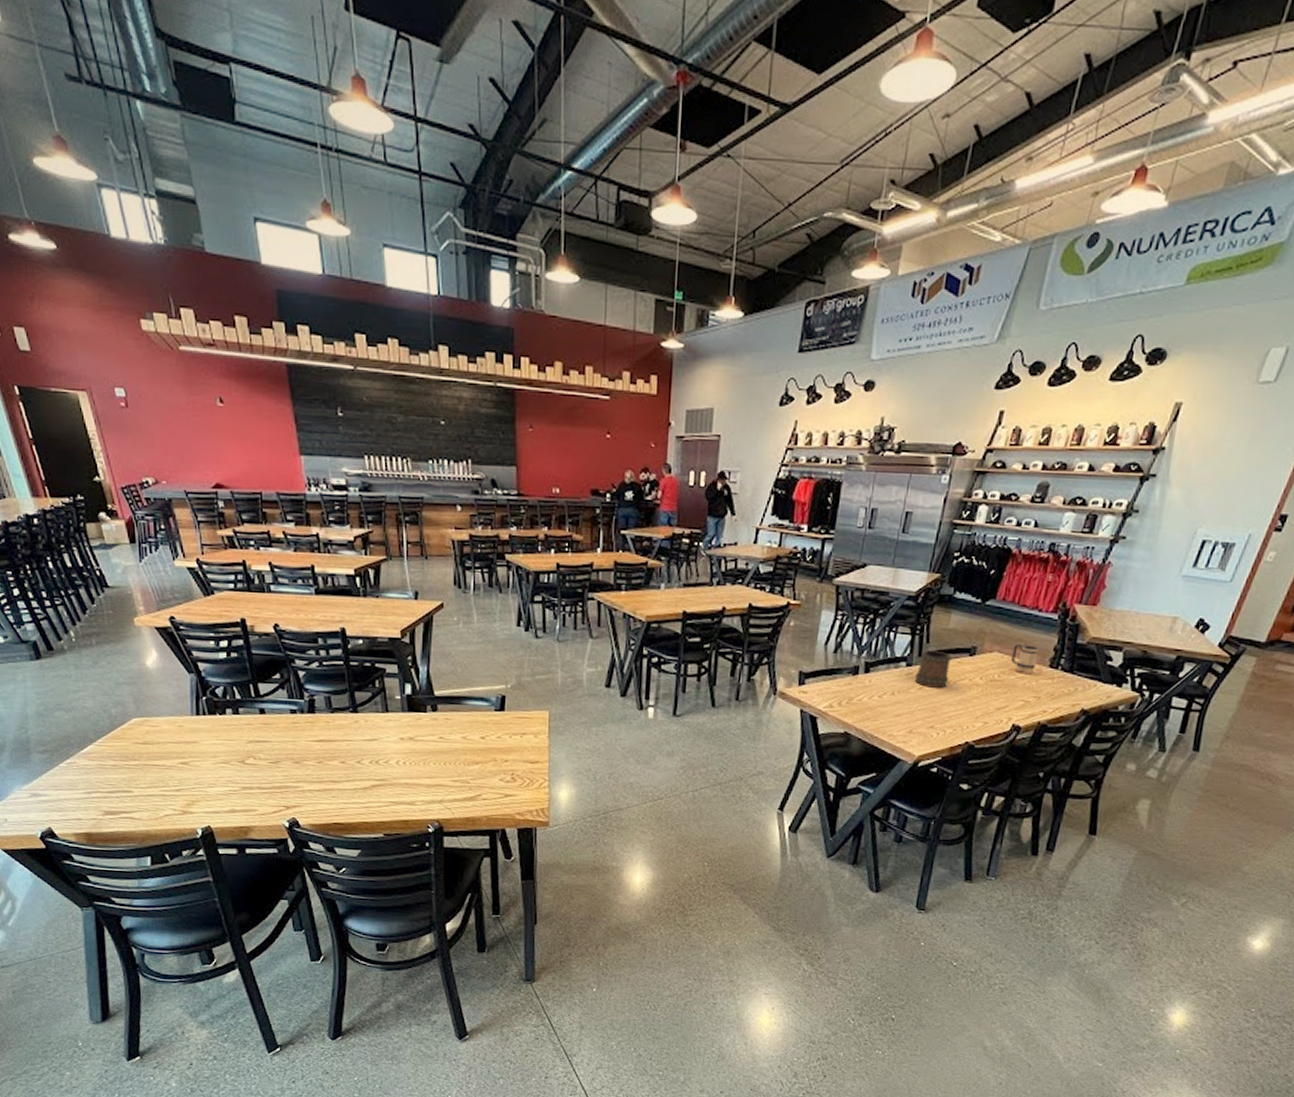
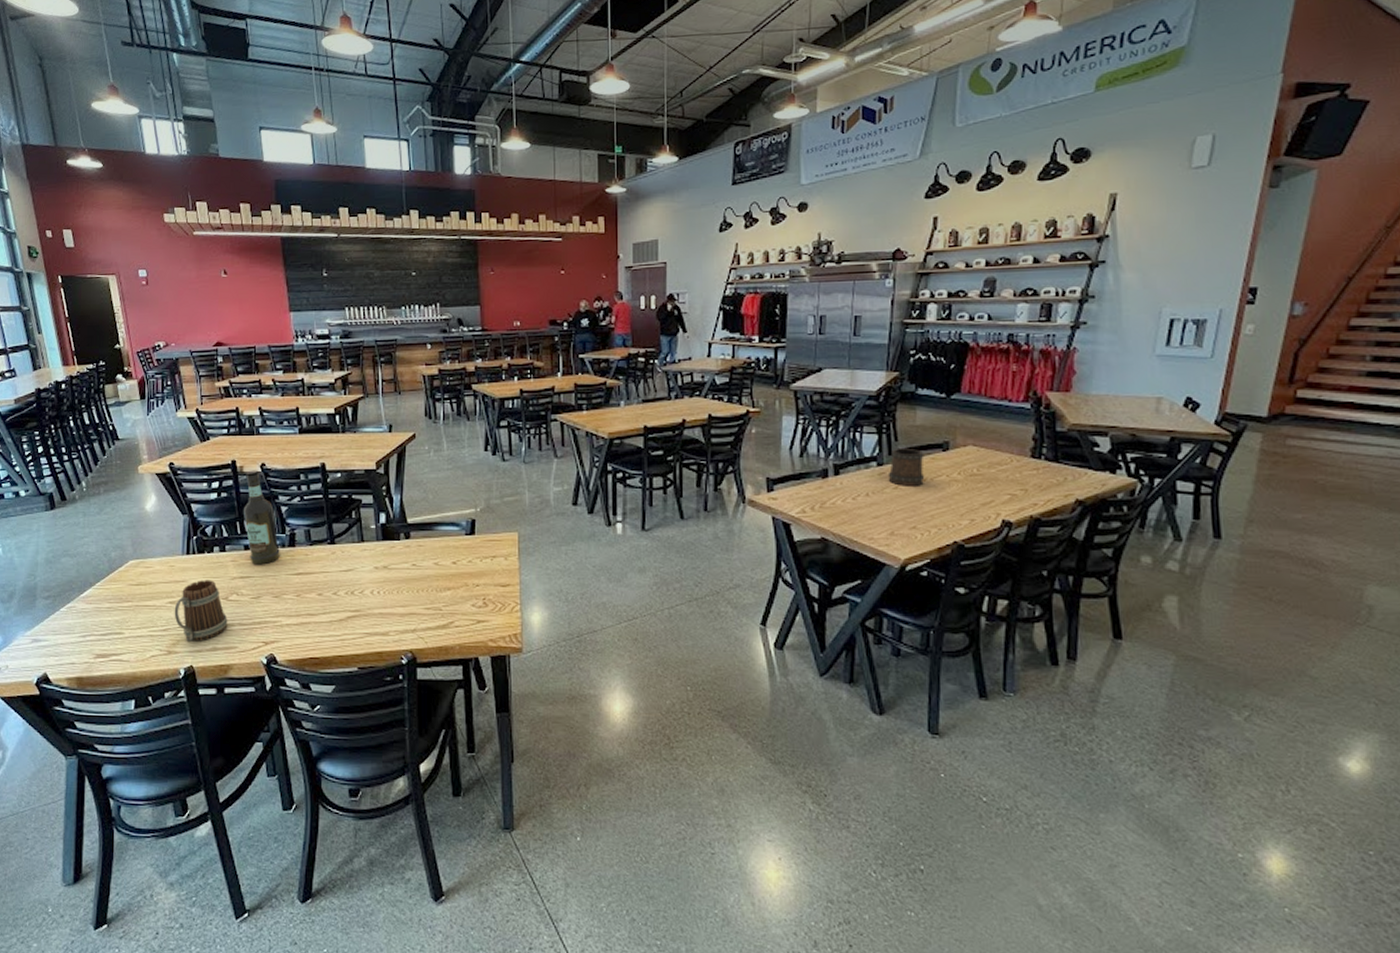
beer mug: none [186,742,246,804] -> present [174,580,228,643]
root beer: none [256,630,299,730] -> present [243,470,280,565]
beer mug: present [1011,644,1038,675] -> none [988,435,1016,467]

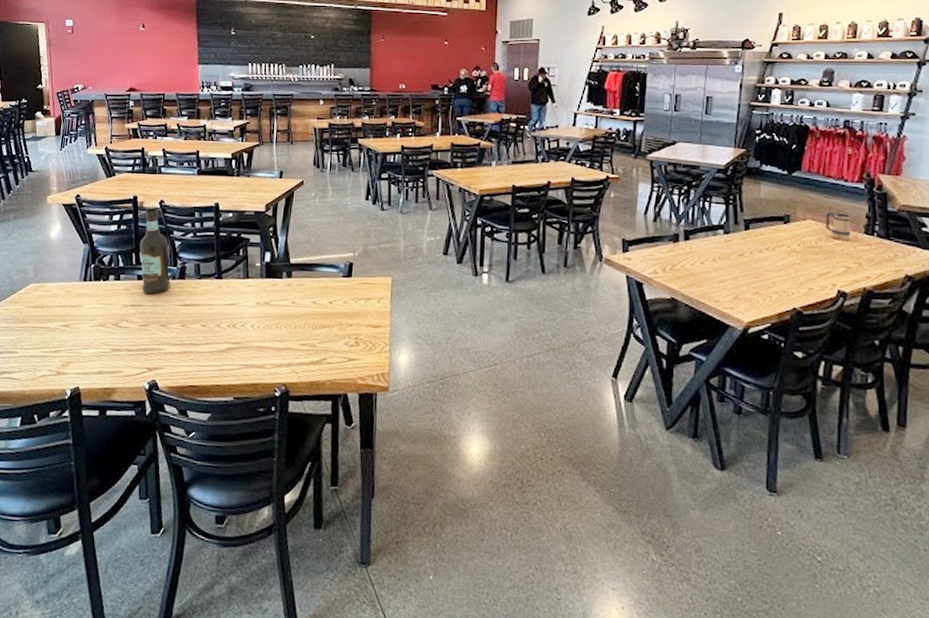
beer mug: present [174,580,228,643] -> none [66,306,116,365]
beer mug: present [887,449,925,486] -> none [733,219,768,255]
beer mug: none [988,435,1016,467] -> present [826,212,851,241]

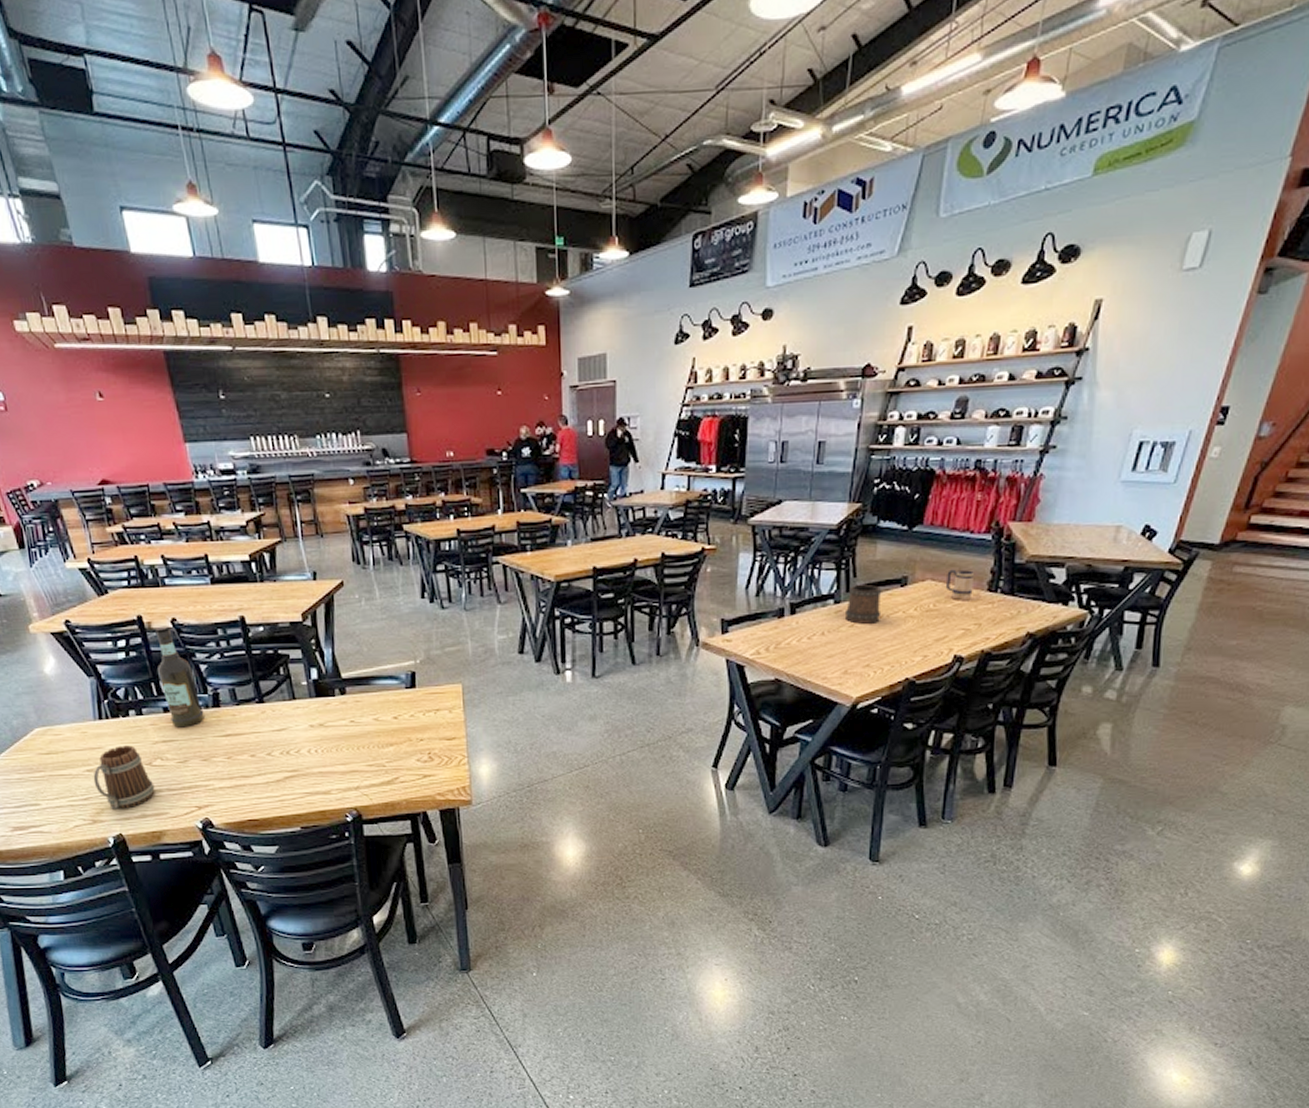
beer mug: none [66,306,116,365] -> present [93,745,155,811]
beer mug: none [733,219,768,255] -> present [844,585,882,624]

